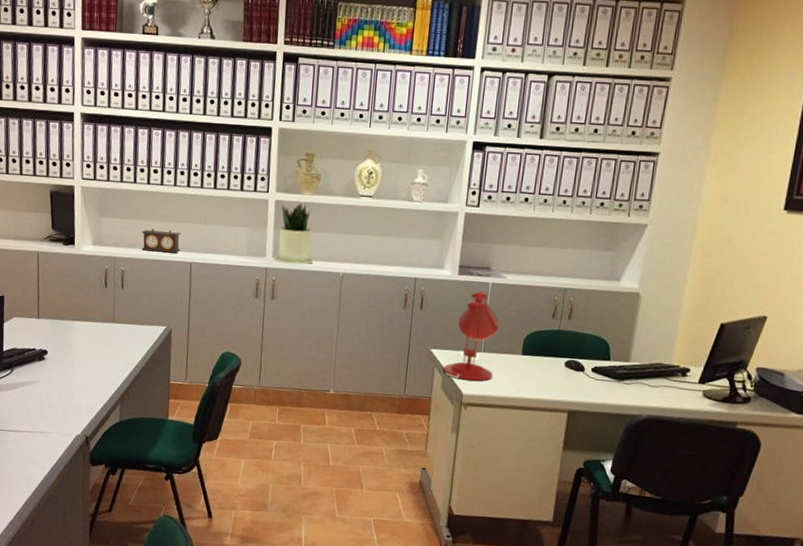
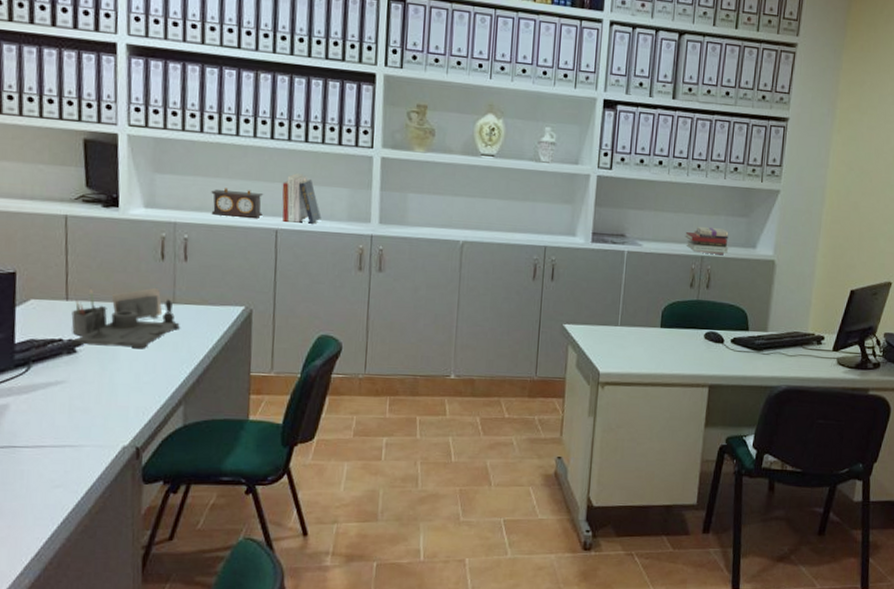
desk organizer: none [41,308,118,359] -> present [71,287,180,349]
books: none [195,215,226,258] -> present [282,173,322,224]
planter: present [275,203,314,266] -> none [382,161,429,233]
desk lamp: present [442,291,500,381] -> none [577,260,636,358]
books: none [548,259,593,287] -> present [685,226,729,254]

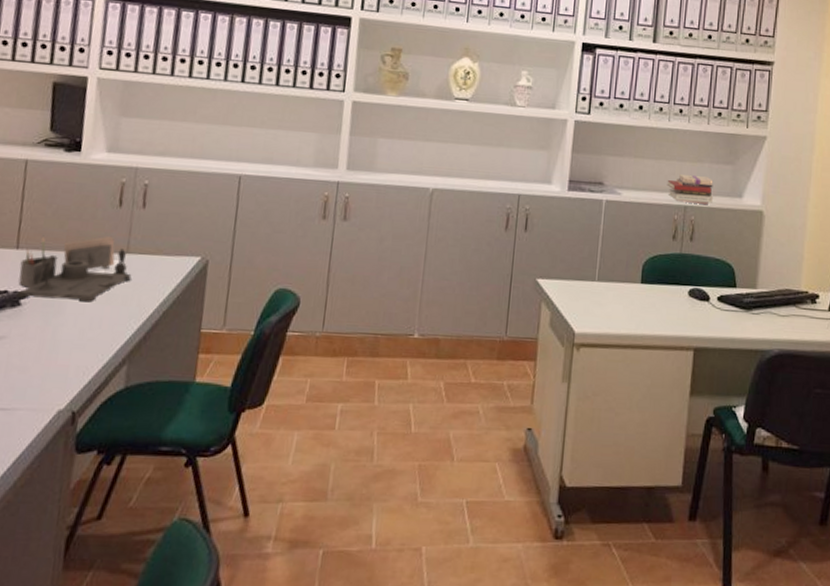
clock: present [211,188,264,218] -> none [174,132,230,164]
books: present [282,173,322,224] -> none [247,117,287,170]

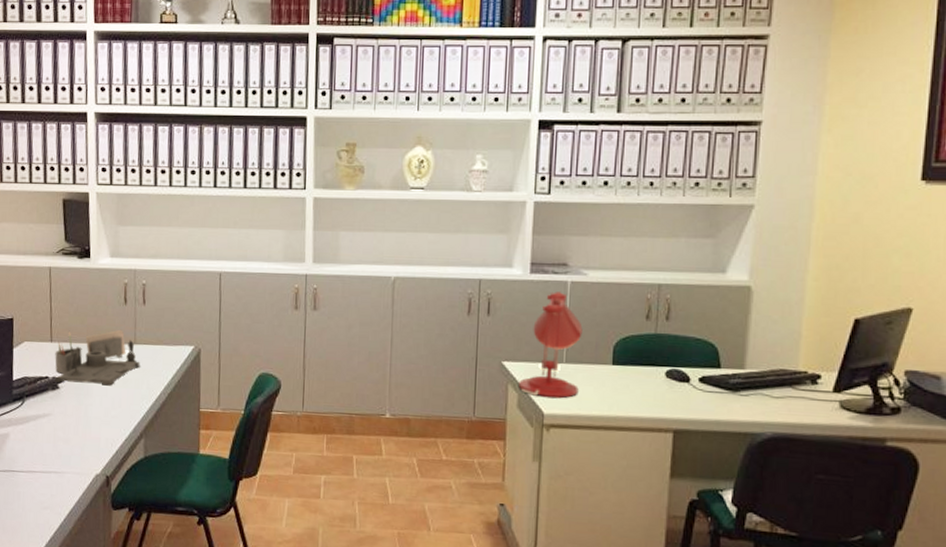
desk lamp: none [551,210,615,316] -> present [518,292,583,398]
books: present [667,173,714,204] -> none [638,250,692,281]

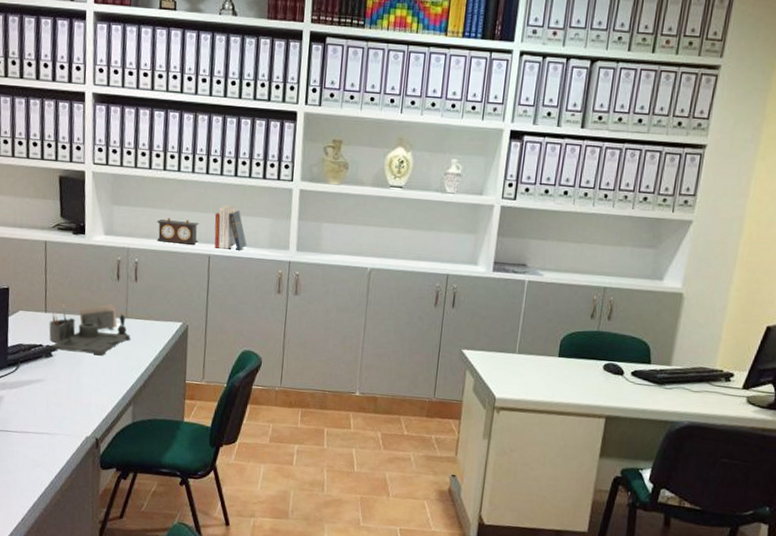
clock: none [164,236,209,263] -> present [157,218,200,245]
books: none [224,218,260,266] -> present [214,204,247,250]
desk lamp: present [518,292,583,398] -> none [475,289,535,384]

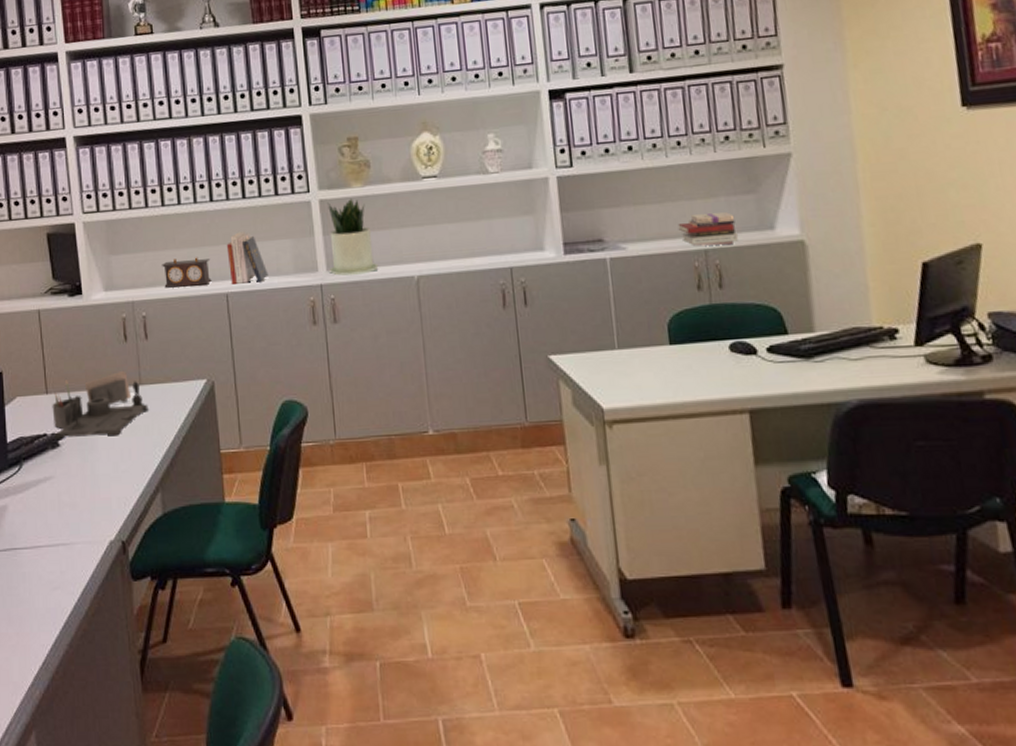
planter: none [298,193,340,260] -> present [327,199,379,277]
books: none [588,256,635,286] -> present [678,212,739,247]

